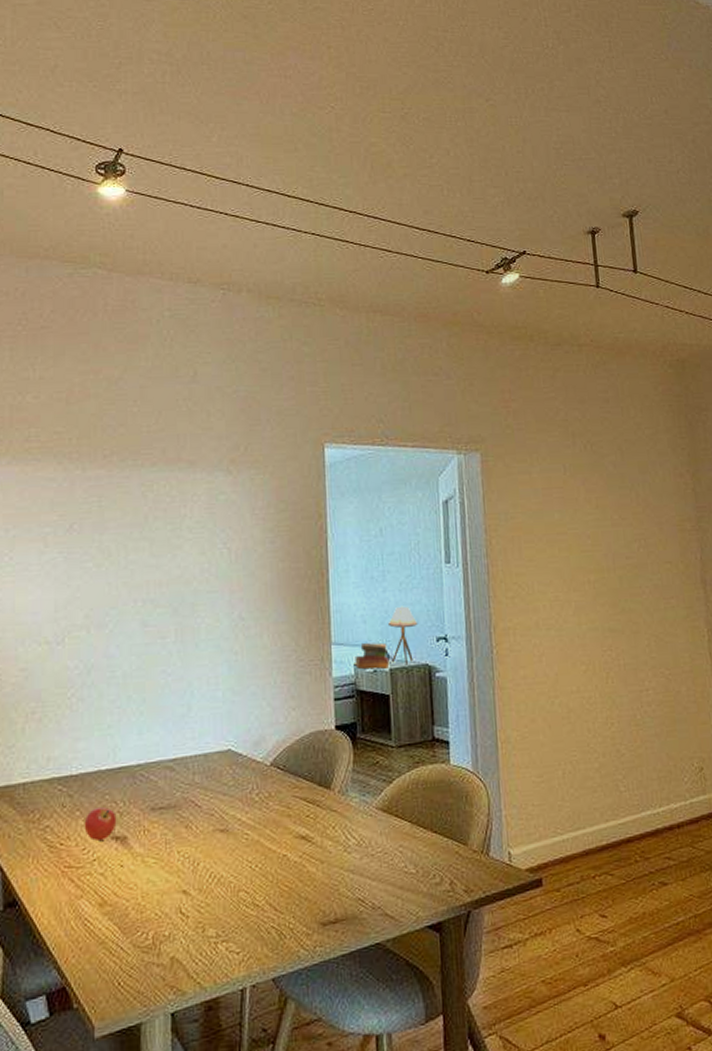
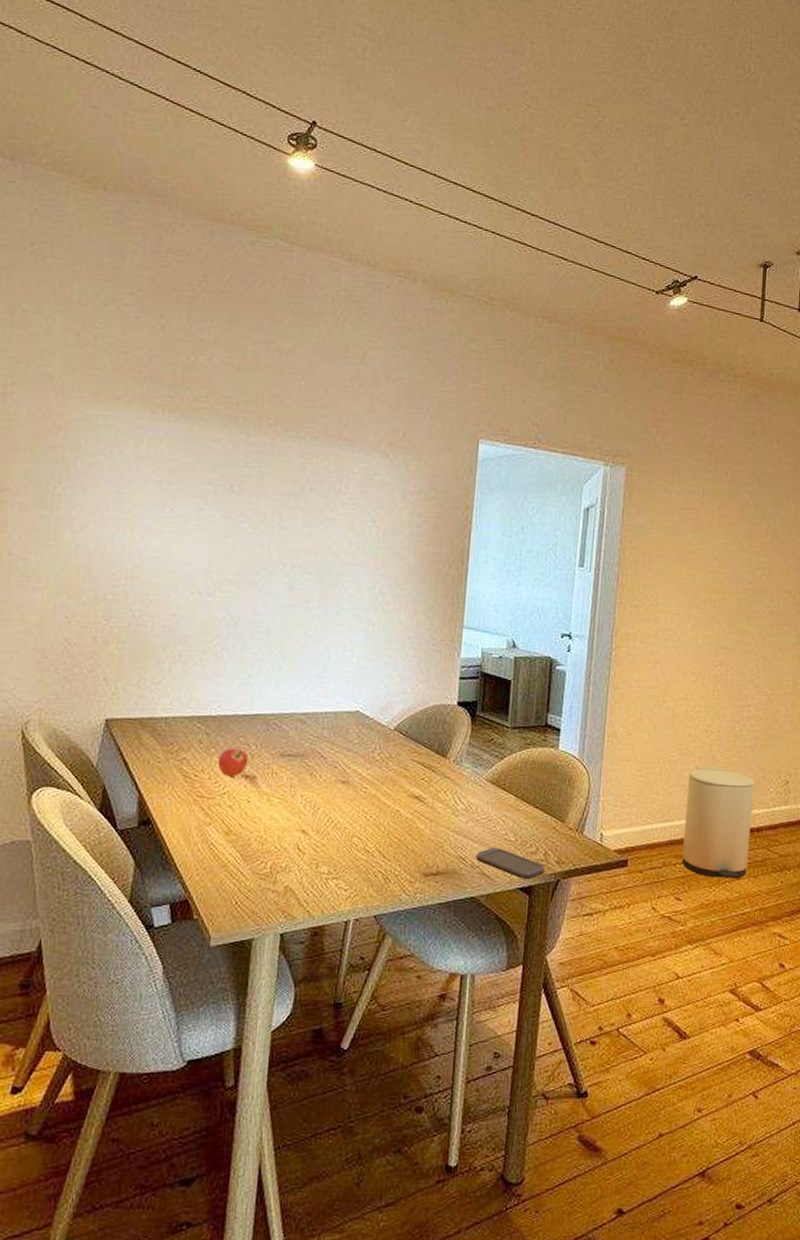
books: present [355,642,390,669] -> none [483,629,516,656]
mobile phone: none [376,883,453,916] -> present [476,848,545,880]
table lamp: present [387,606,418,665] -> none [516,601,546,656]
pedal bin: none [594,761,674,887] -> present [682,766,755,879]

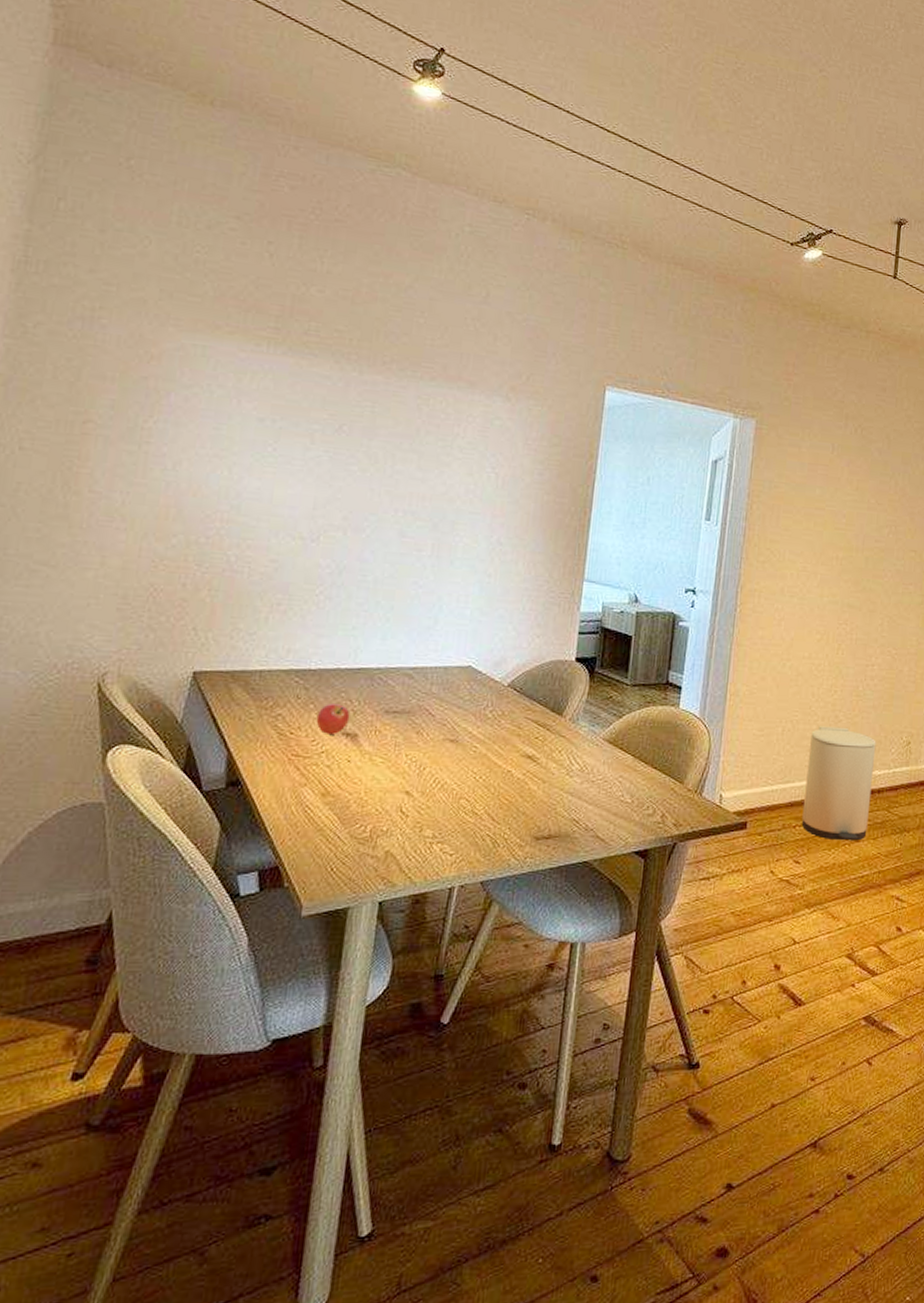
mobile phone: present [476,848,545,880] -> none [590,810,661,844]

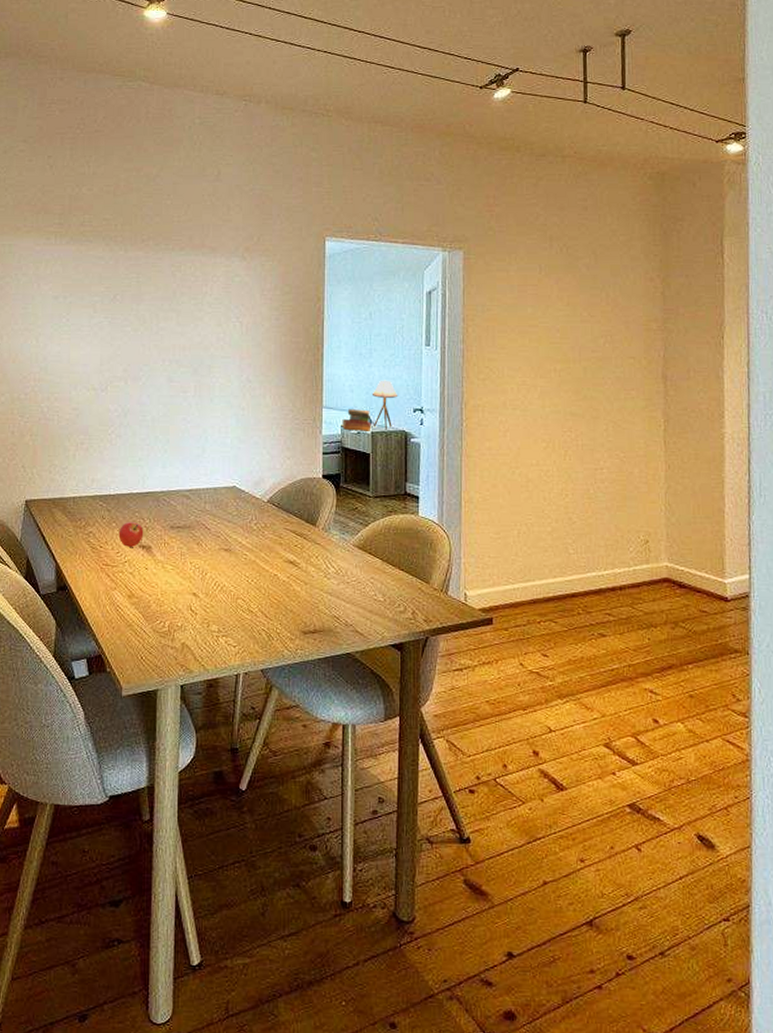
books: none [604,583,638,611] -> present [342,408,372,431]
table lamp: none [639,554,670,611] -> present [371,380,398,430]
pedal bin: present [801,726,877,841] -> none [545,528,614,636]

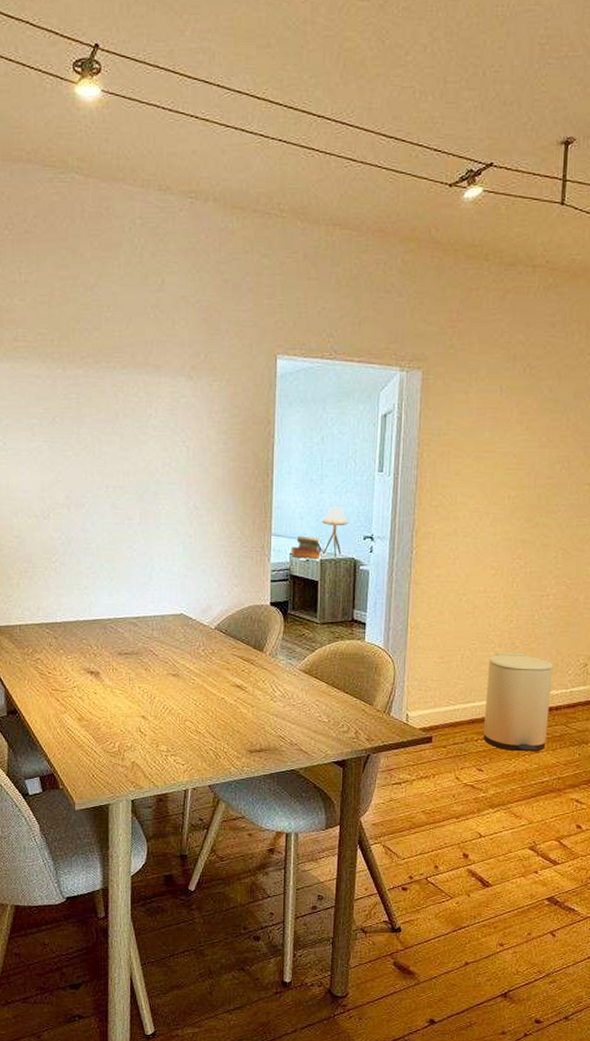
fruit: present [118,521,144,547] -> none [66,648,92,673]
pedal bin: none [545,528,614,636] -> present [483,652,553,752]

